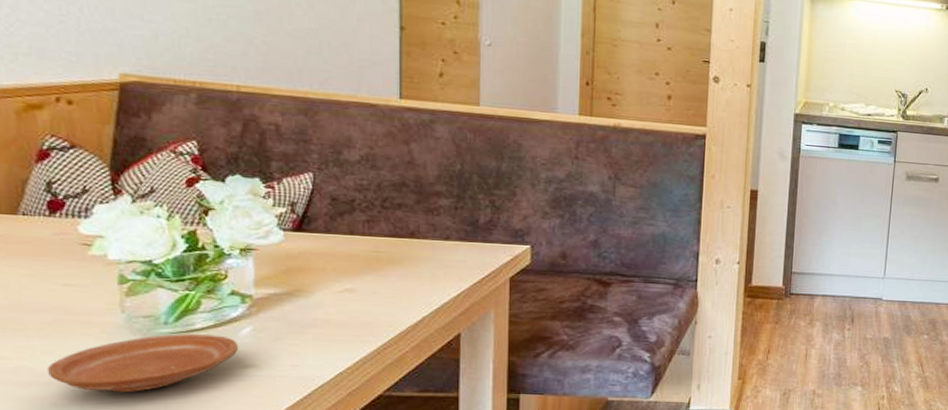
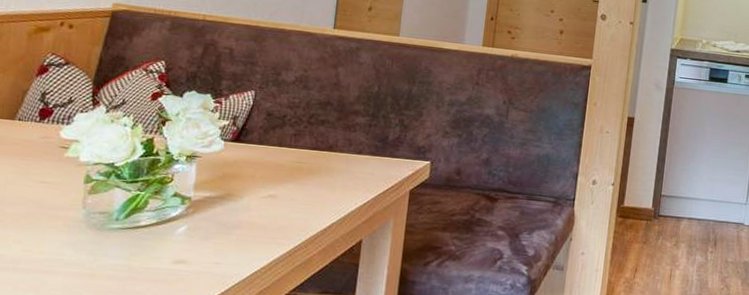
plate: present [46,333,239,393] -> none [15,229,174,281]

